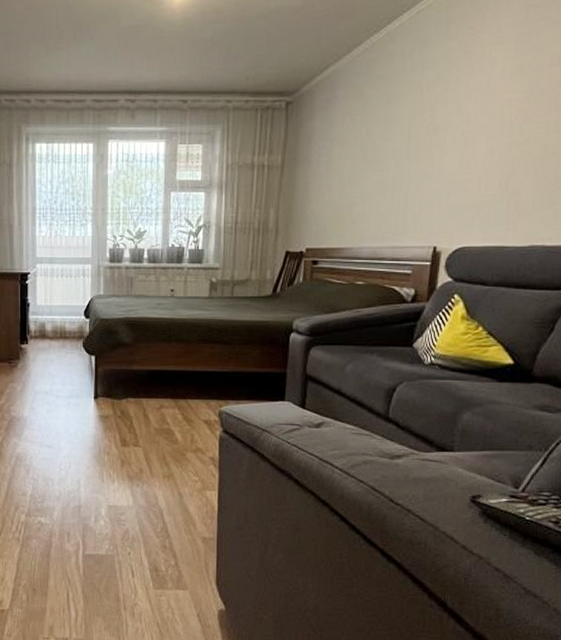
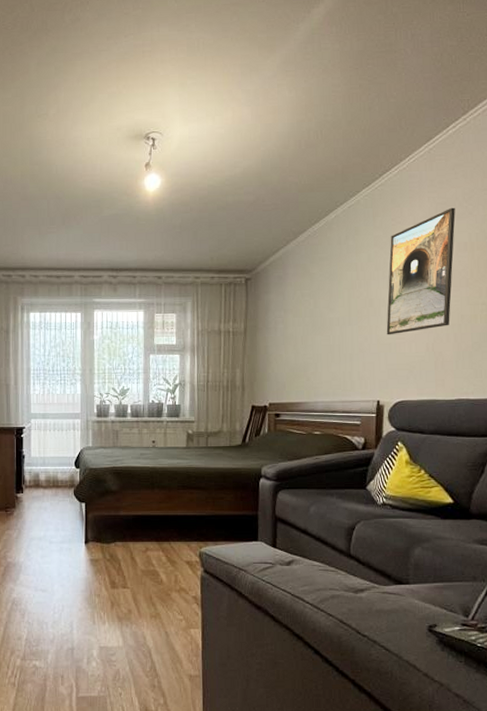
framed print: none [451,11,551,170] -> present [386,207,456,335]

